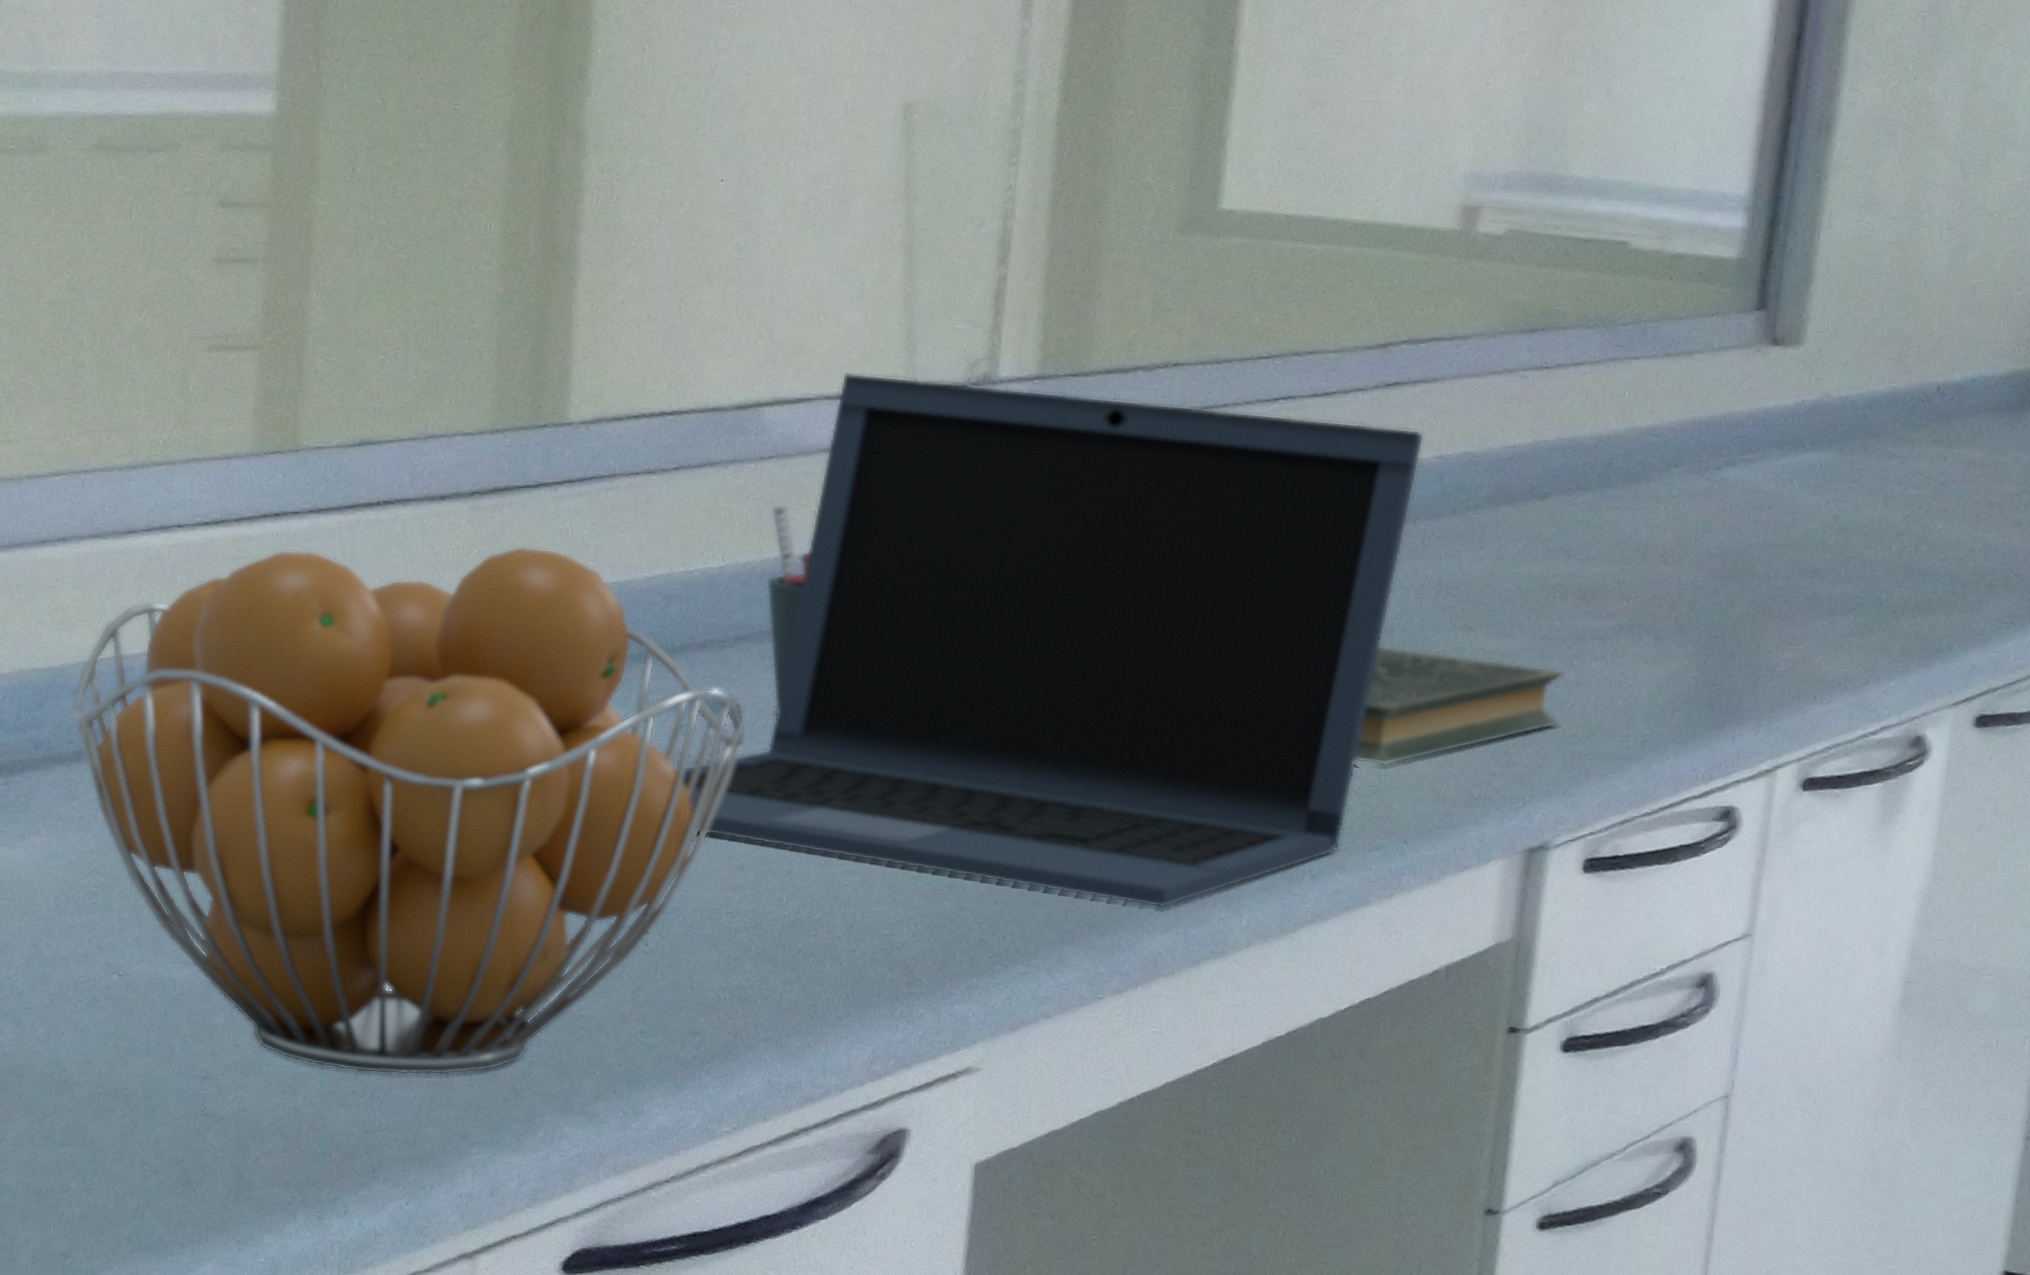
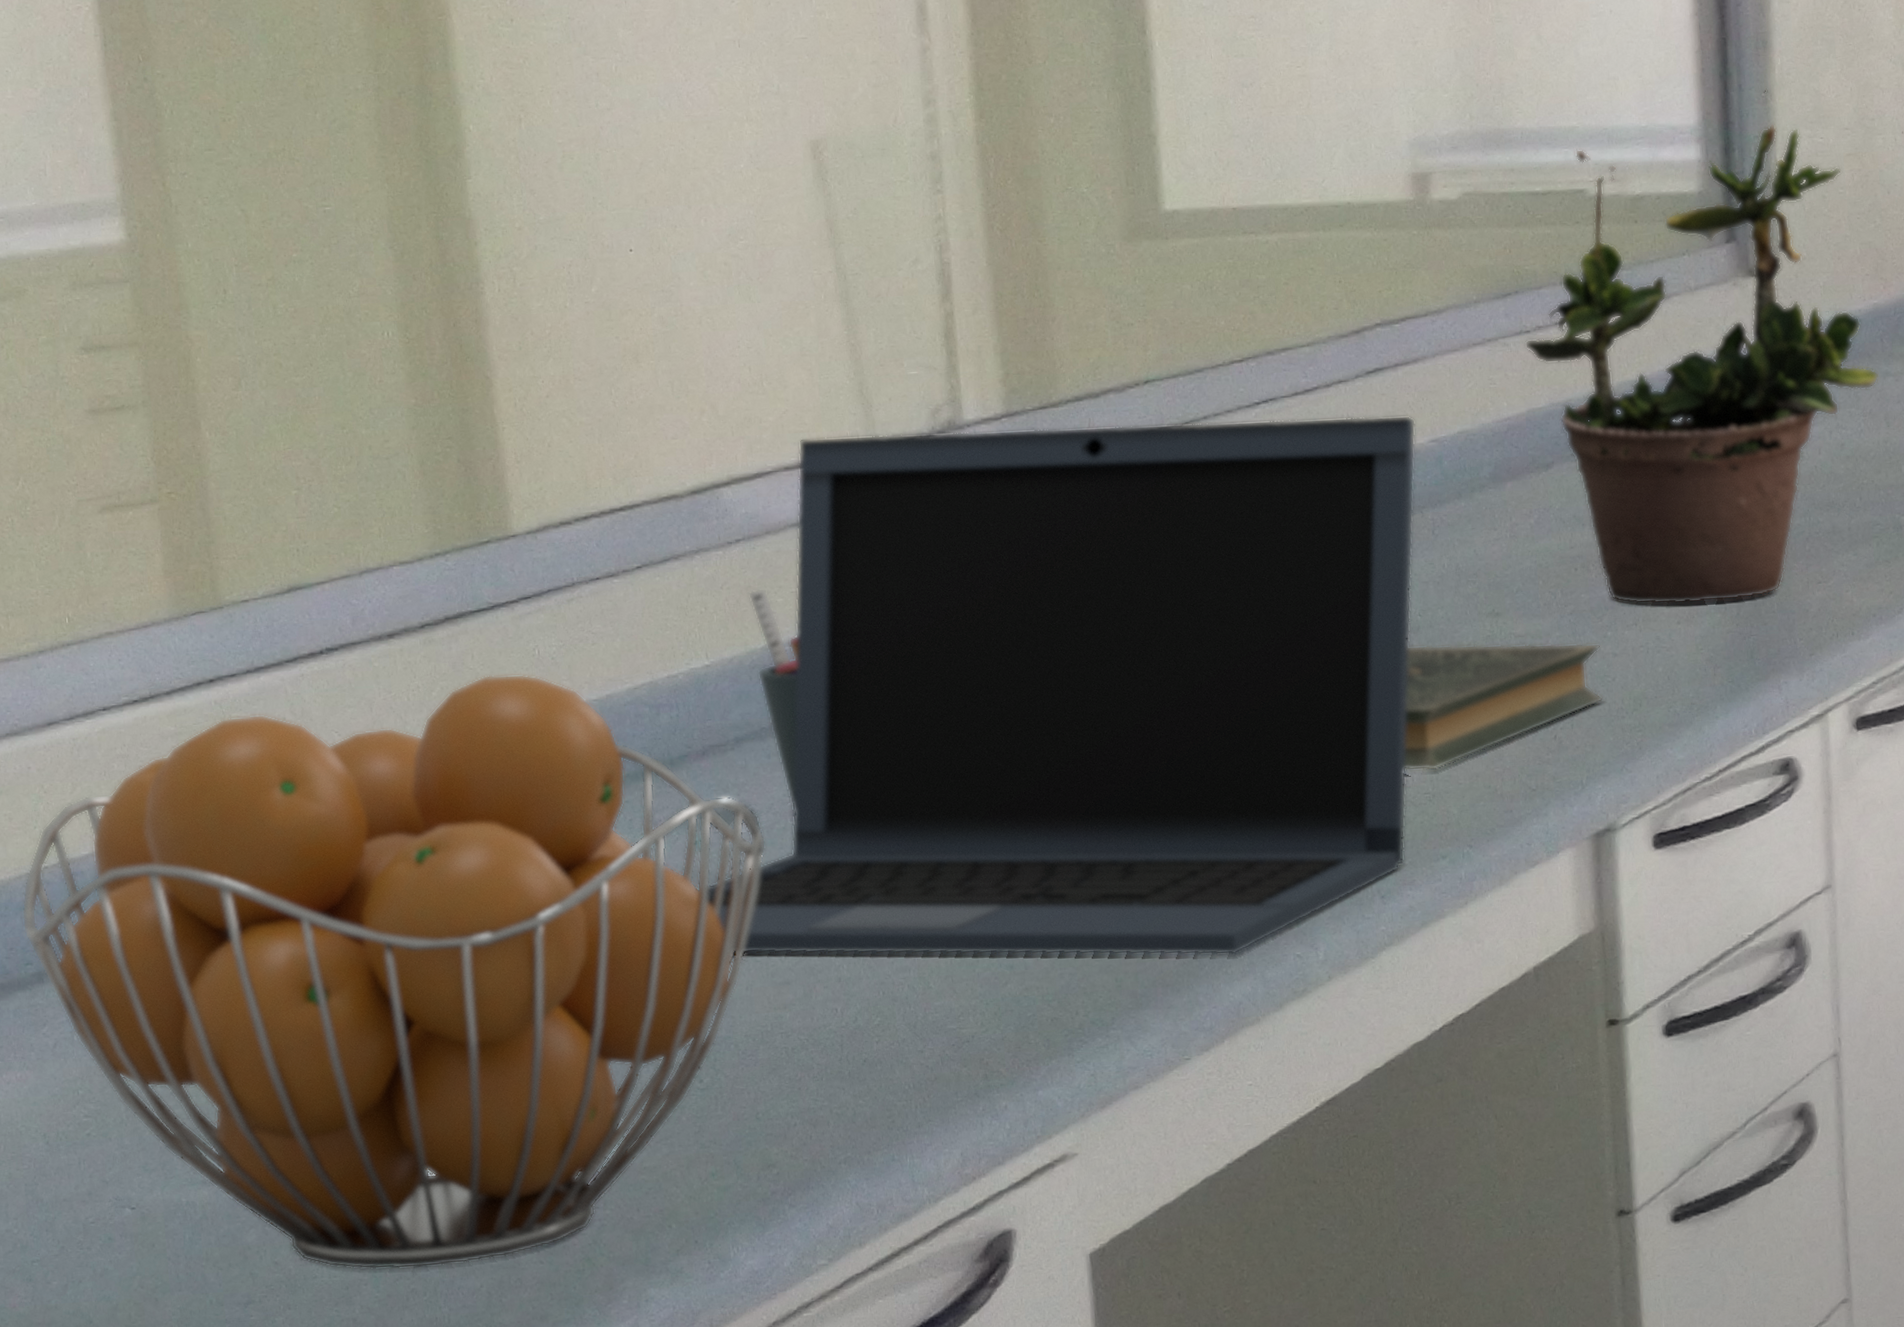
potted plant: none [1542,169,1885,649] -> present [1524,88,1879,605]

